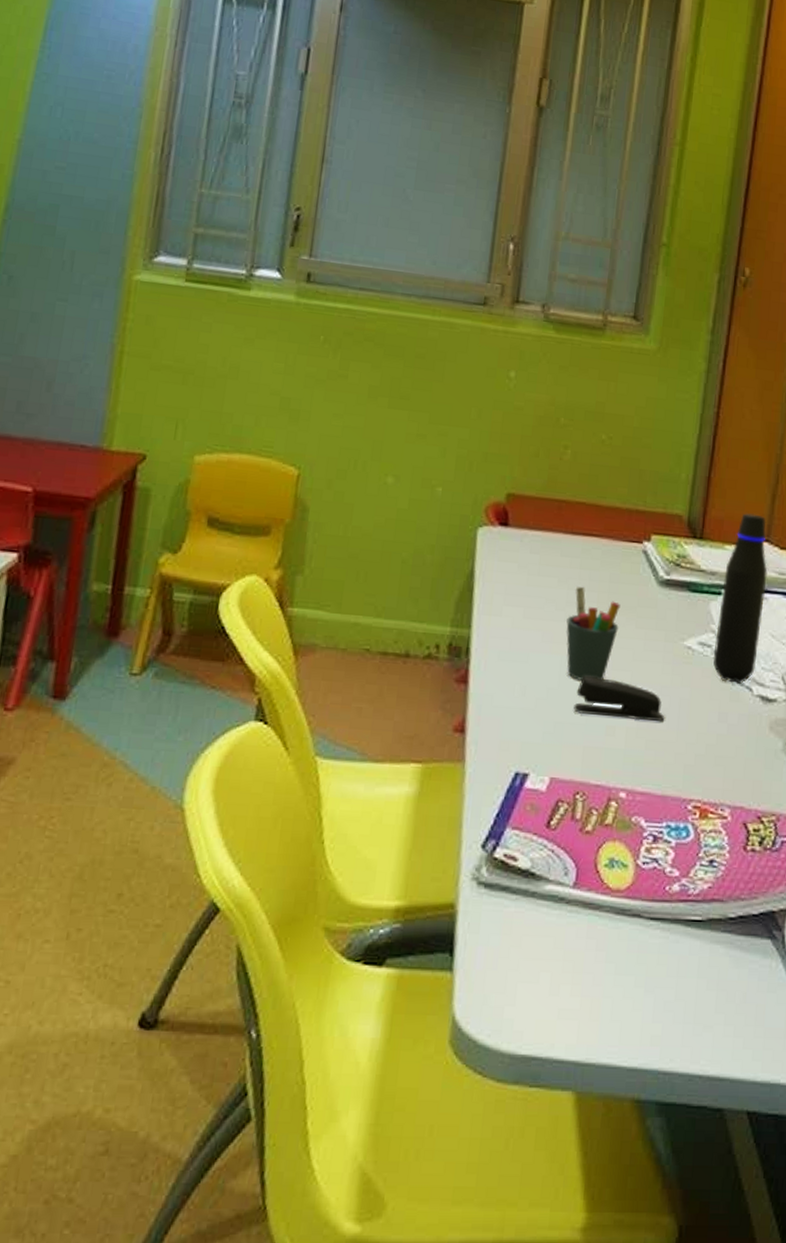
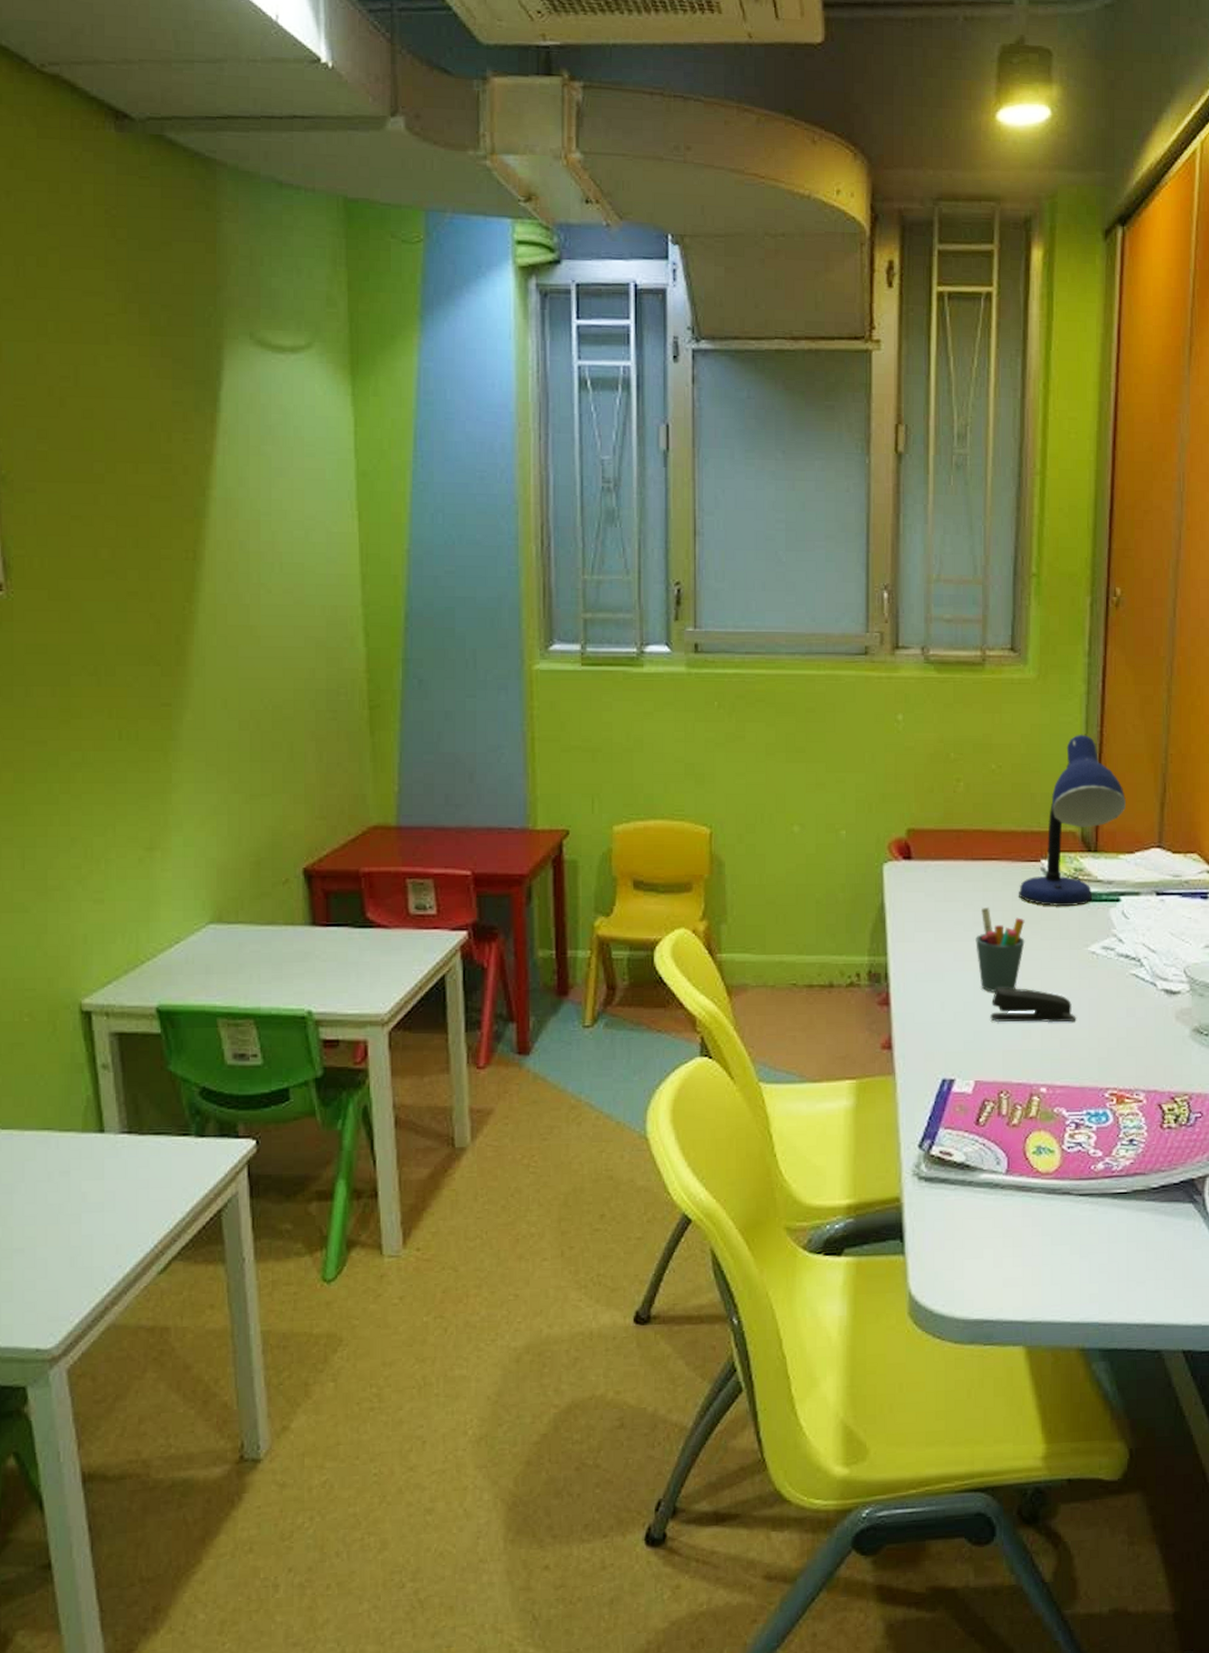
desk lamp: none [617,413,738,595] -> present [1019,734,1127,906]
water bottle: present [713,513,768,684] -> none [1117,823,1162,981]

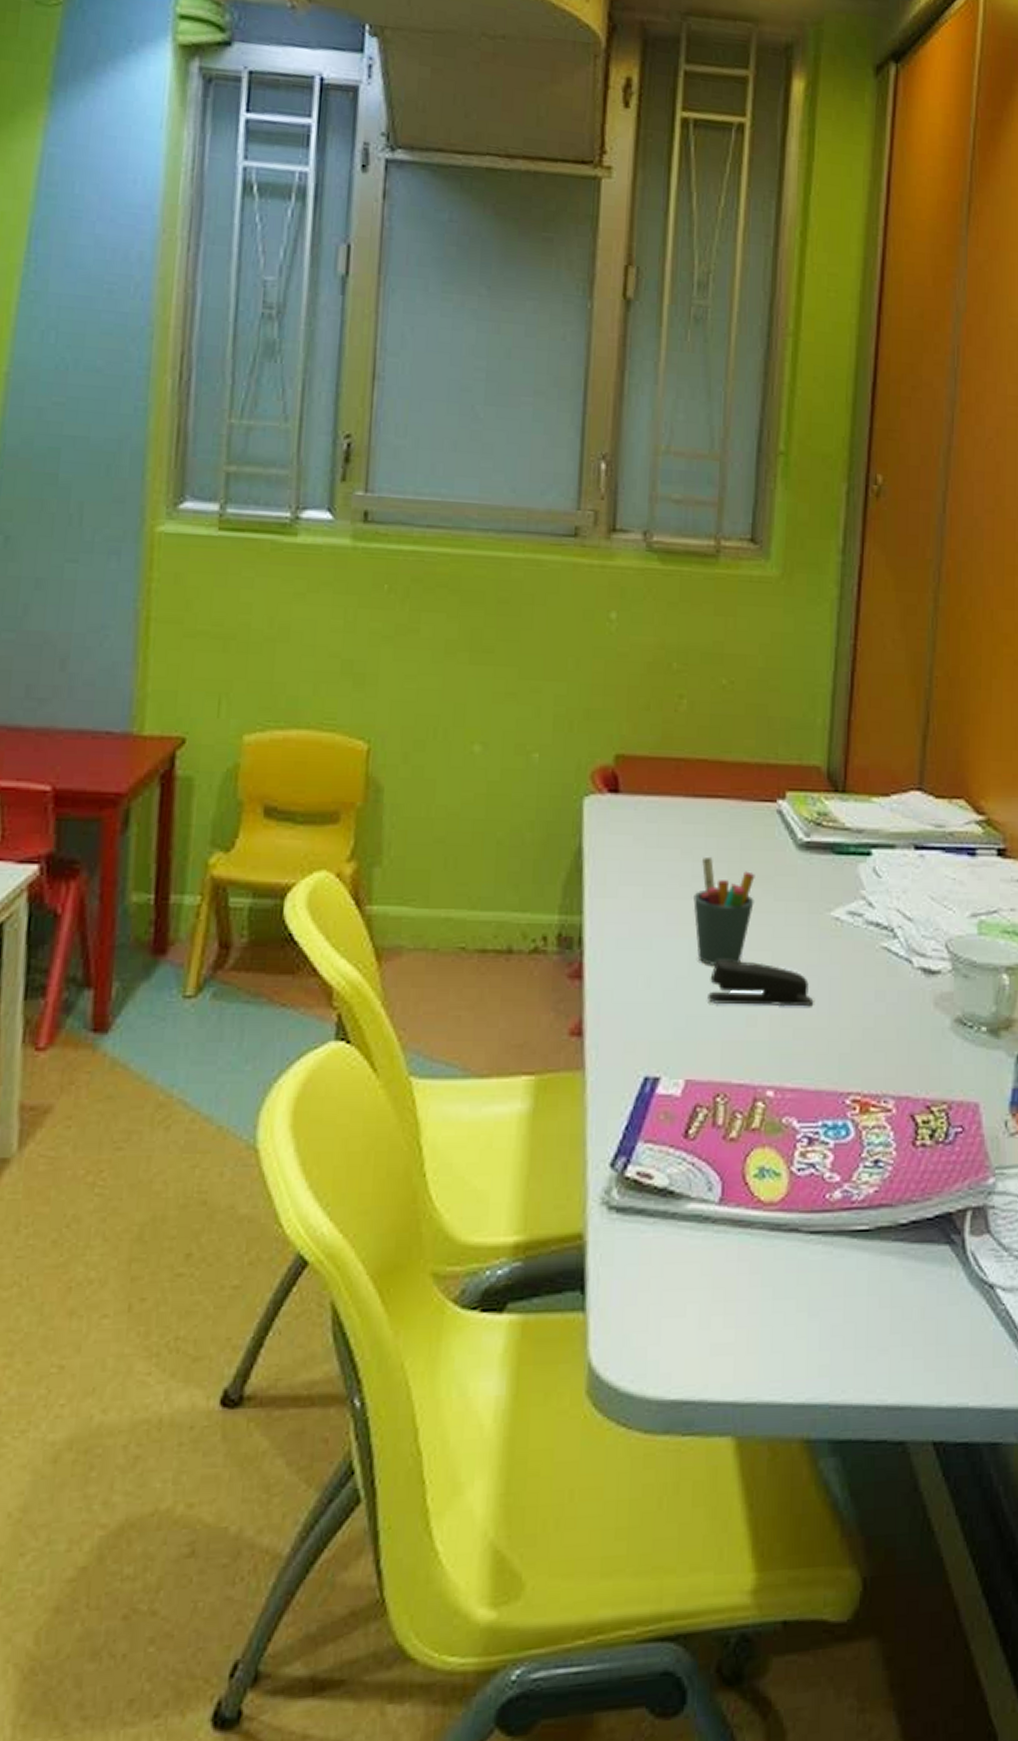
desk lamp: present [1019,734,1127,906] -> none [749,647,883,859]

